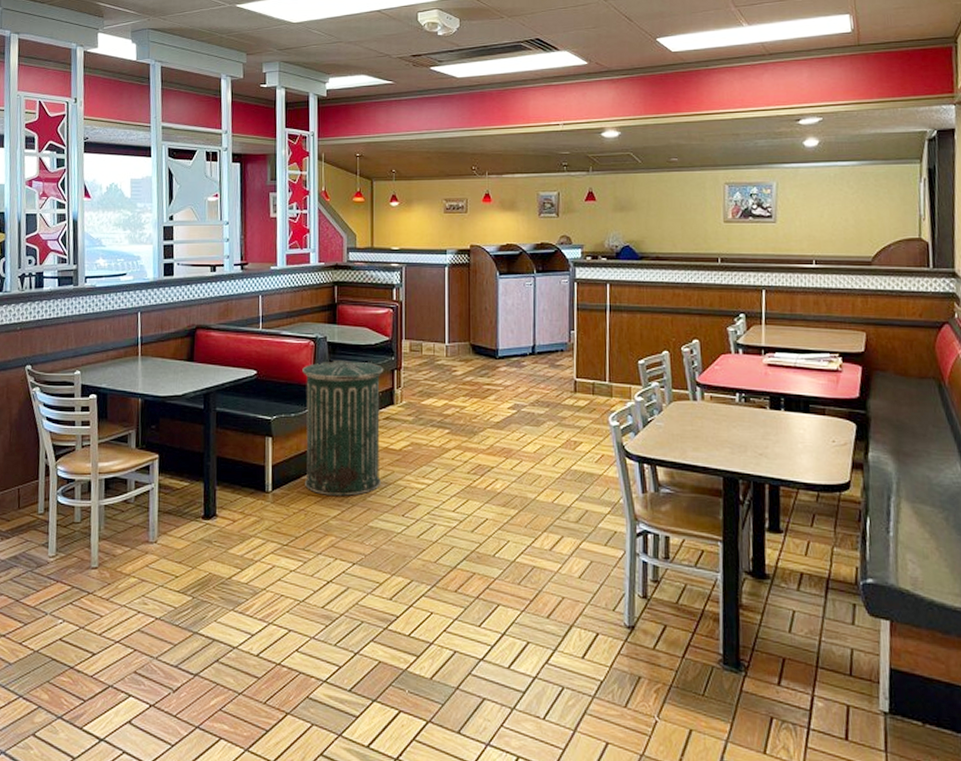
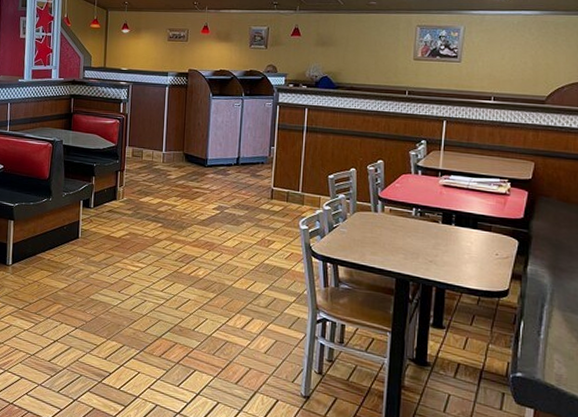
trash can: present [302,361,384,496] -> none [39,161,110,273]

